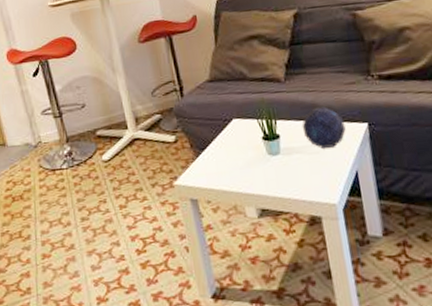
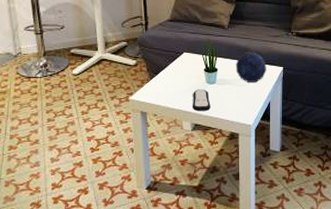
remote control: none [252,163,279,193] -> present [193,89,211,112]

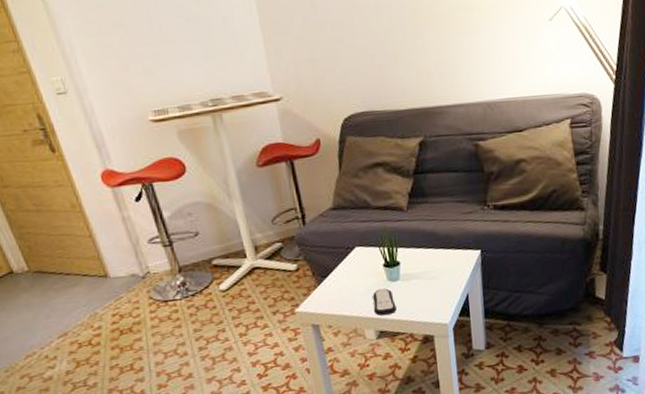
decorative orb: present [235,51,267,84] -> none [421,235,461,275]

